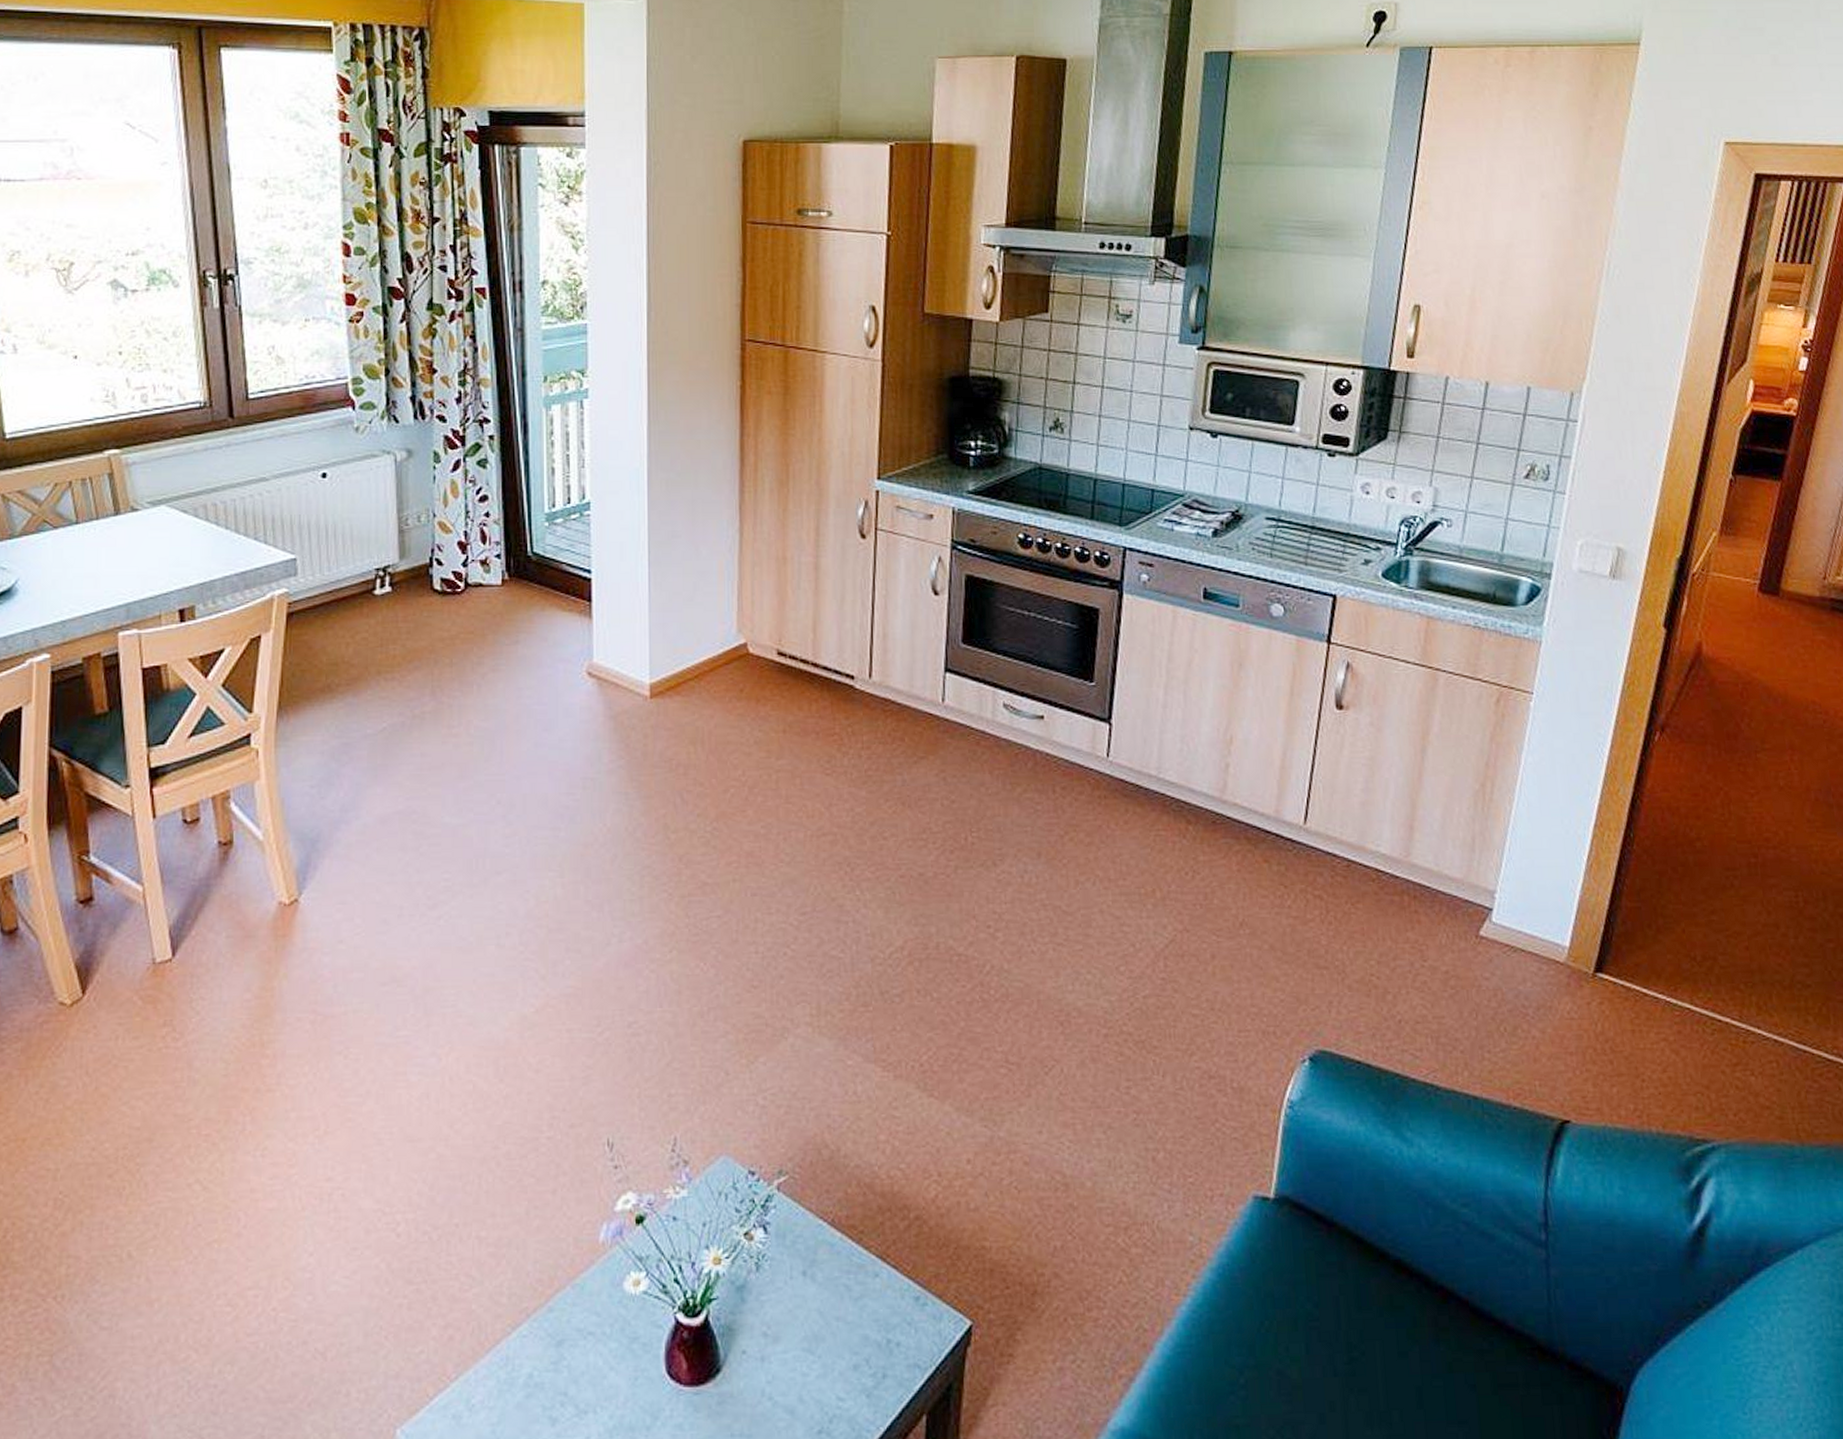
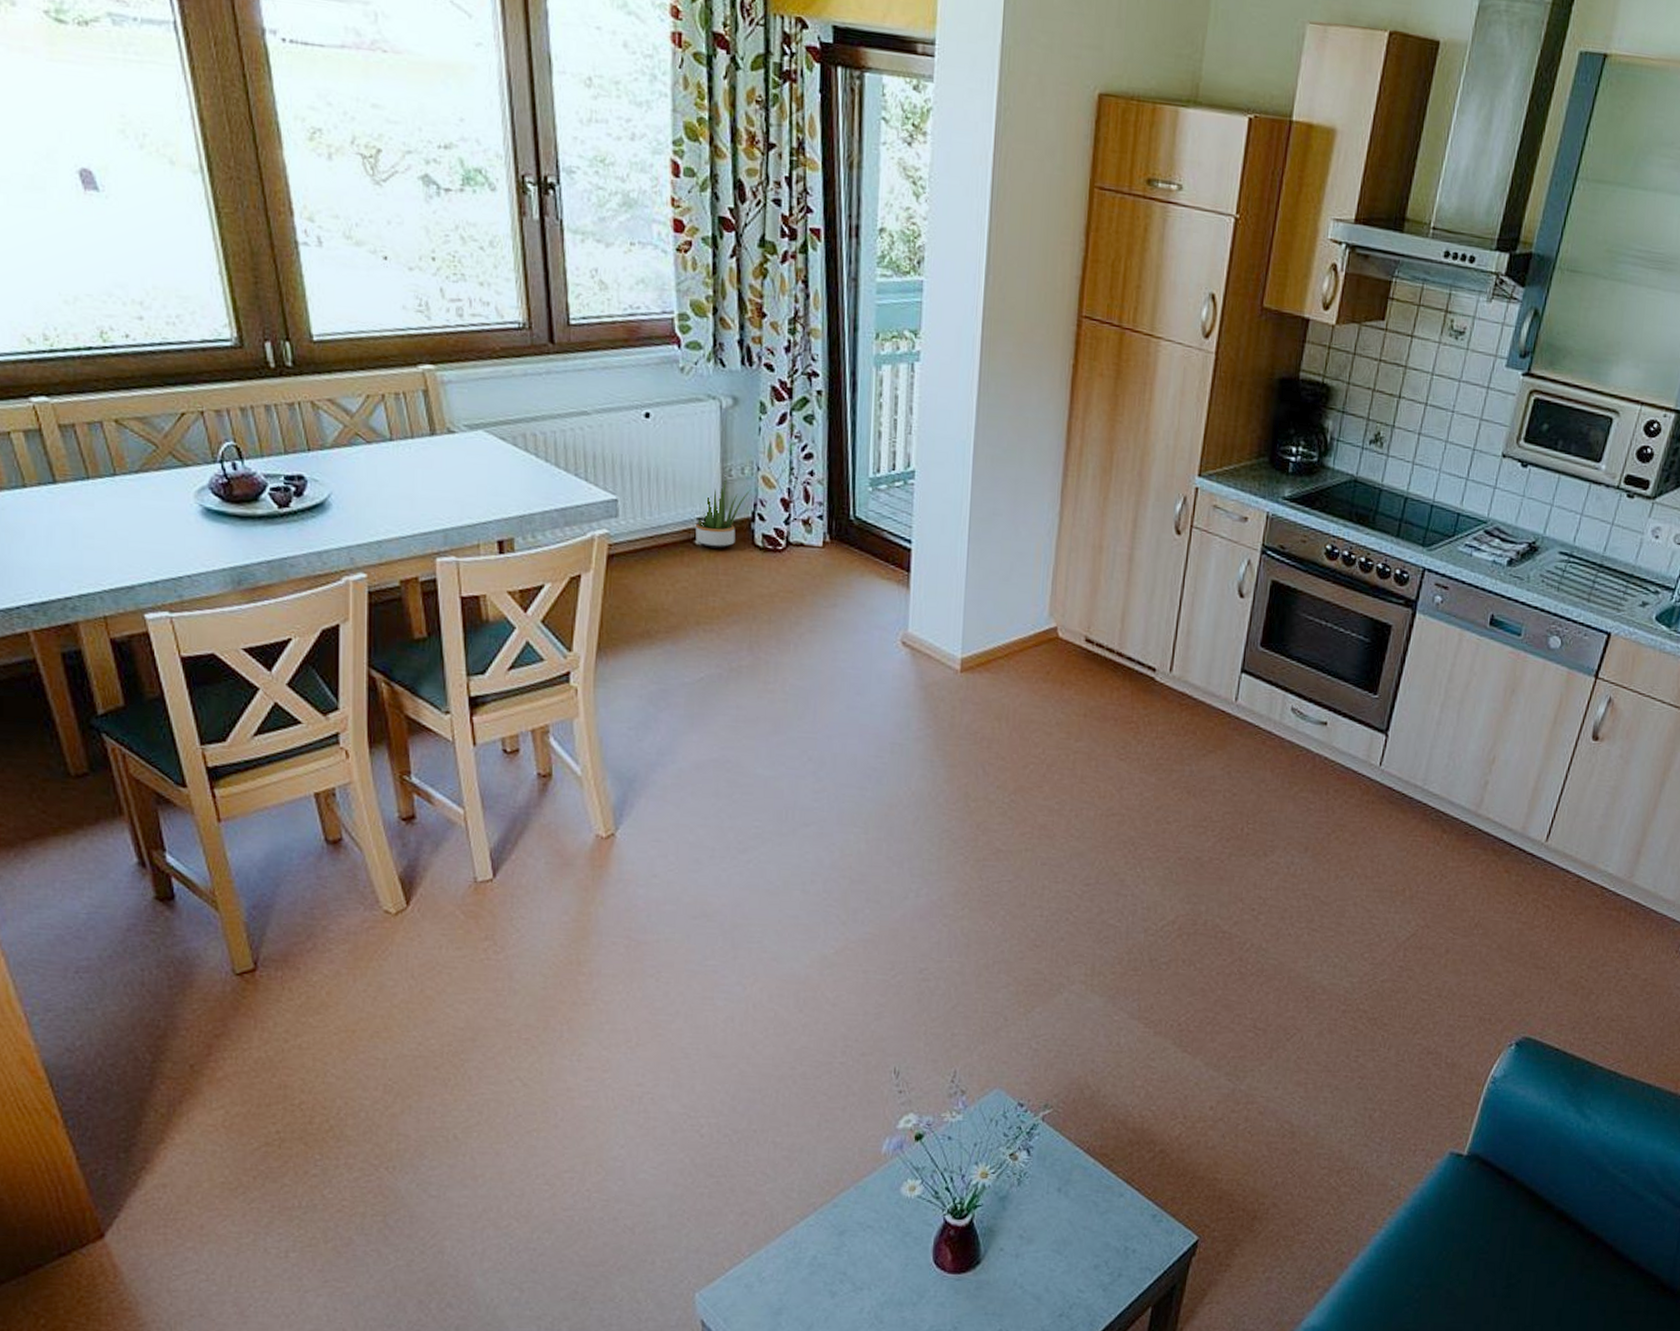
potted plant: none [374,527,428,597] -> present [695,478,752,549]

